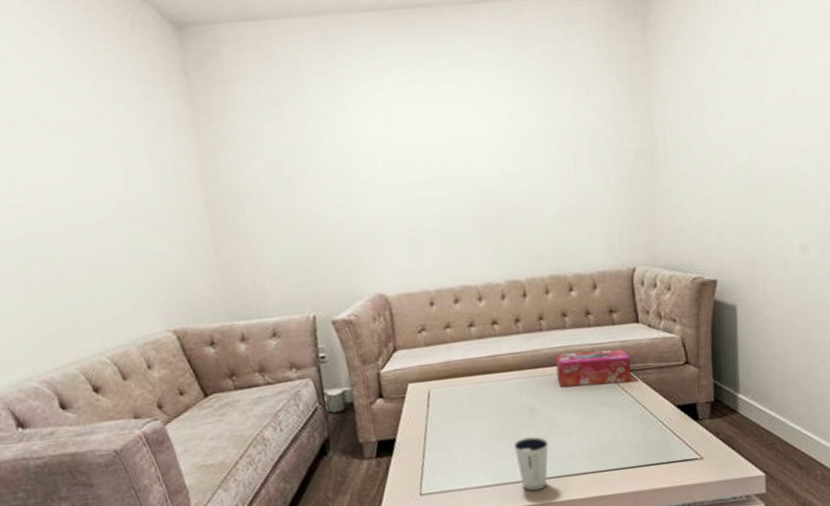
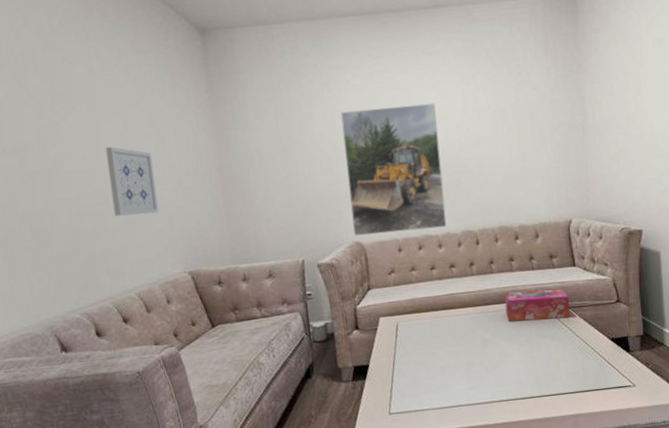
wall art: none [58,174,132,262] -> present [105,147,159,216]
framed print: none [357,124,488,288] -> present [341,103,447,237]
dixie cup: present [513,436,549,491] -> none [469,364,499,412]

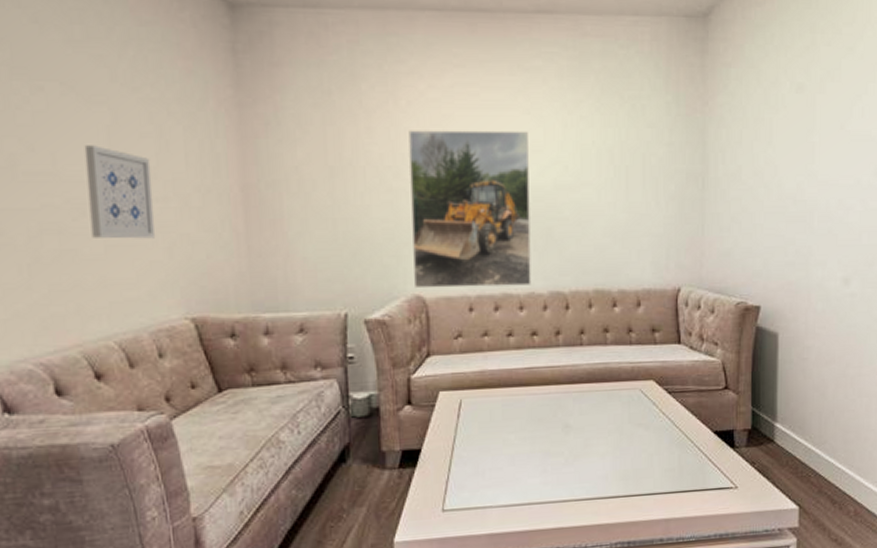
tissue box: present [504,289,570,322] -> none [594,369,670,406]

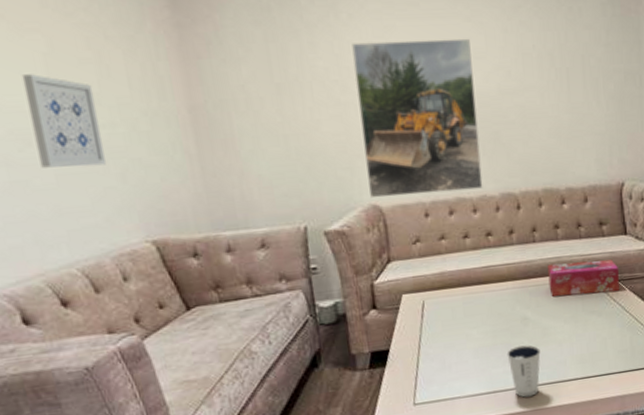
dixie cup: none [545,455,581,513] -> present [506,345,541,398]
tissue box: none [594,369,670,406] -> present [547,259,619,297]

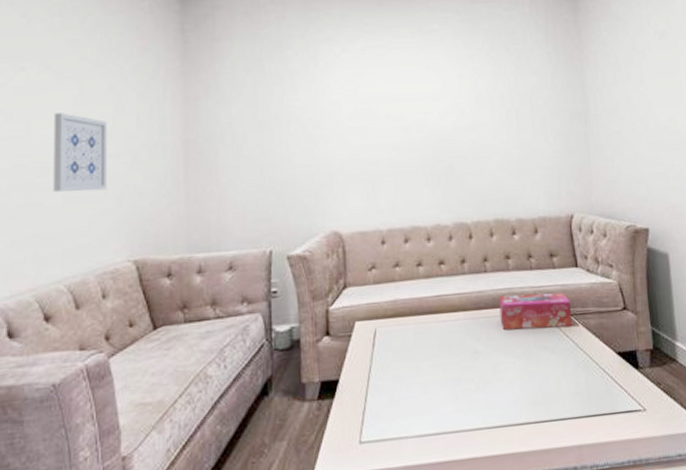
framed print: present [352,38,483,199] -> none [327,82,437,225]
dixie cup: present [506,345,541,398] -> none [456,381,492,441]

